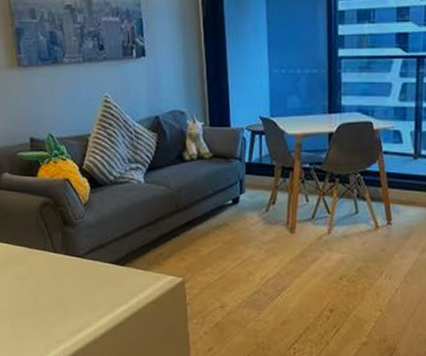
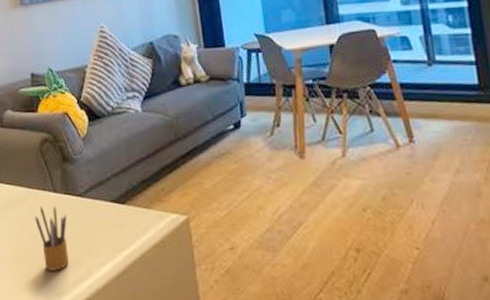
pencil box: none [35,264,68,322] -> present [35,206,69,271]

